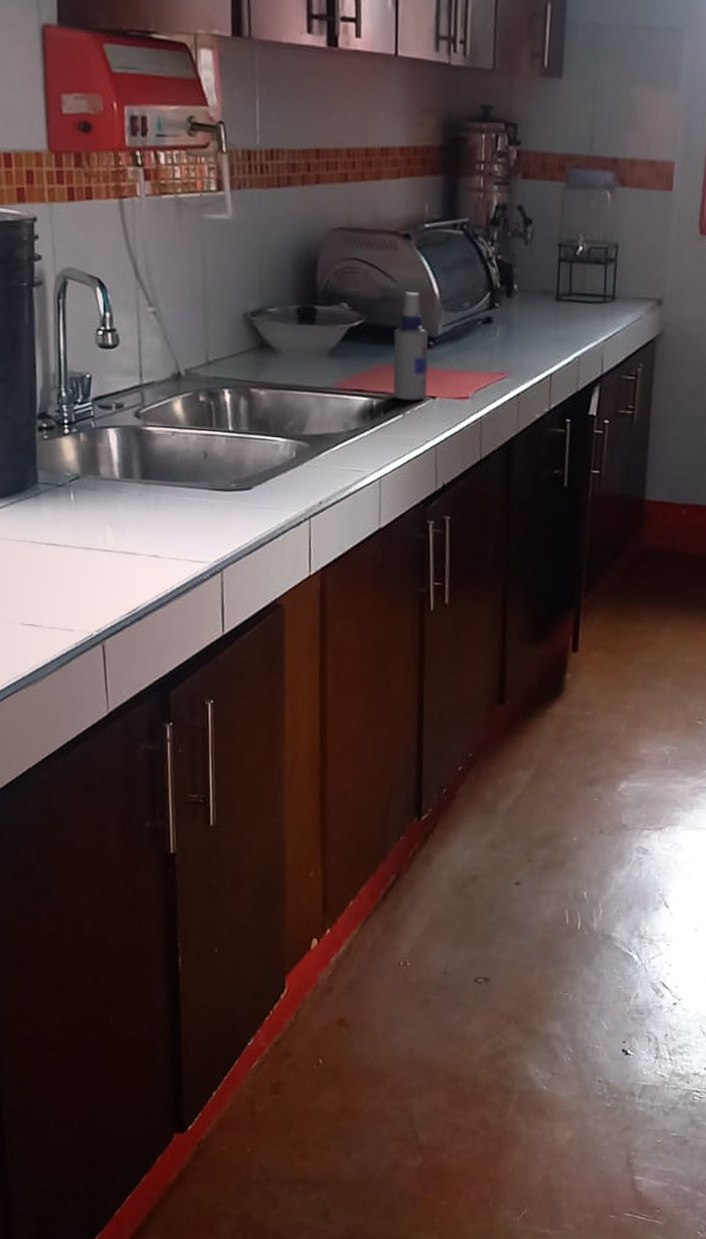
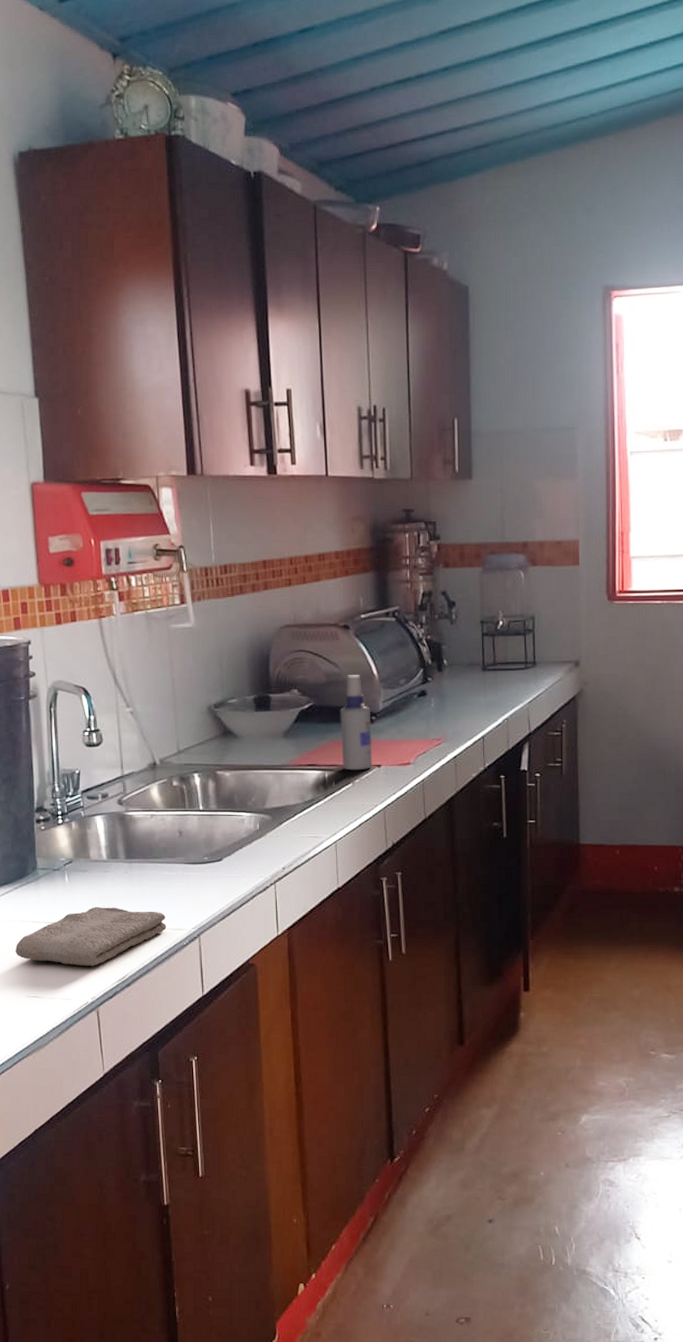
washcloth: none [10,530,186,597] -> present [15,907,167,967]

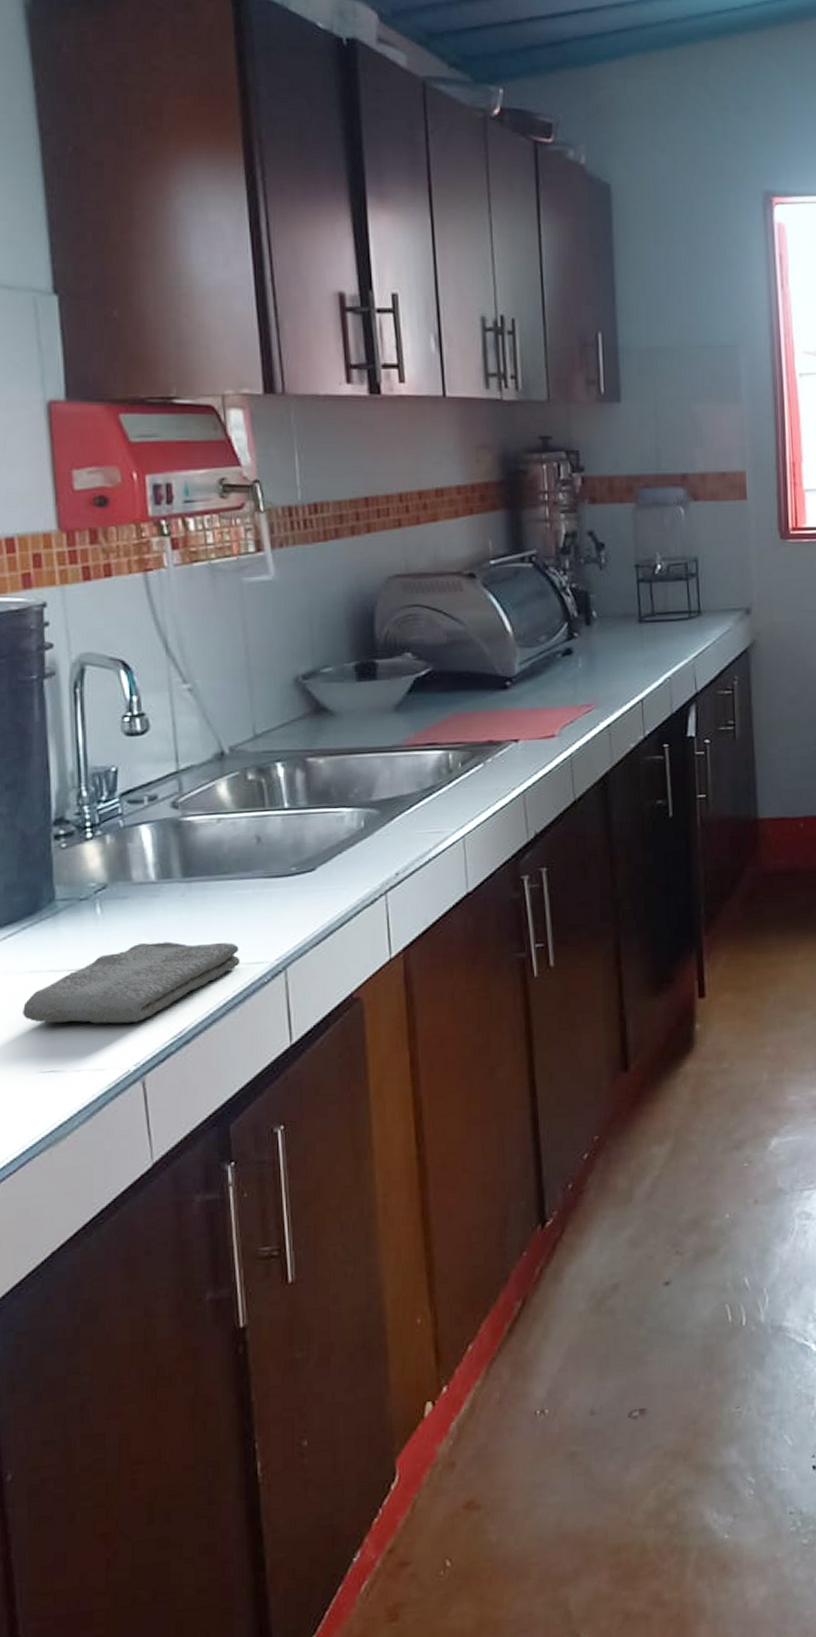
spray bottle: present [340,675,373,771] -> none [466,632,508,748]

